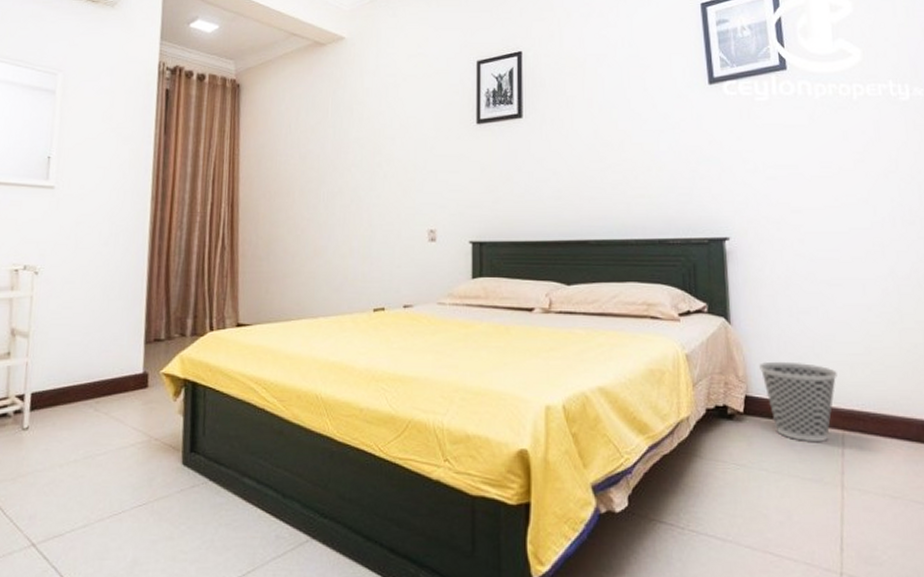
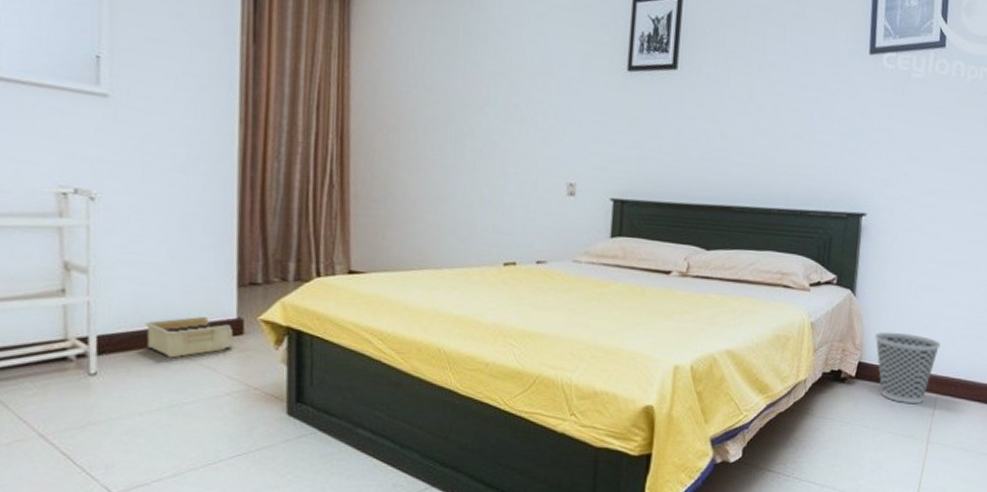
storage bin: none [69,371,140,412] -> present [146,316,234,358]

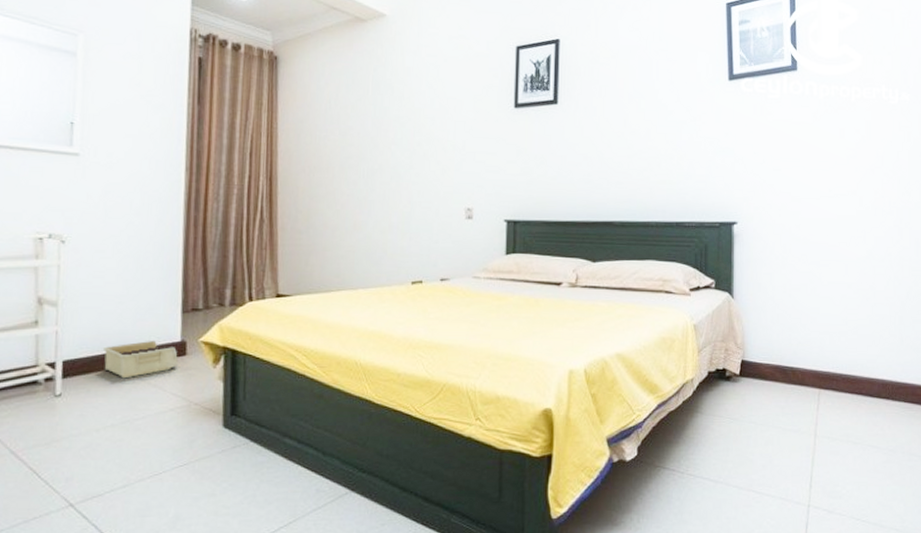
wastebasket: present [875,331,941,403] -> none [755,331,819,398]

